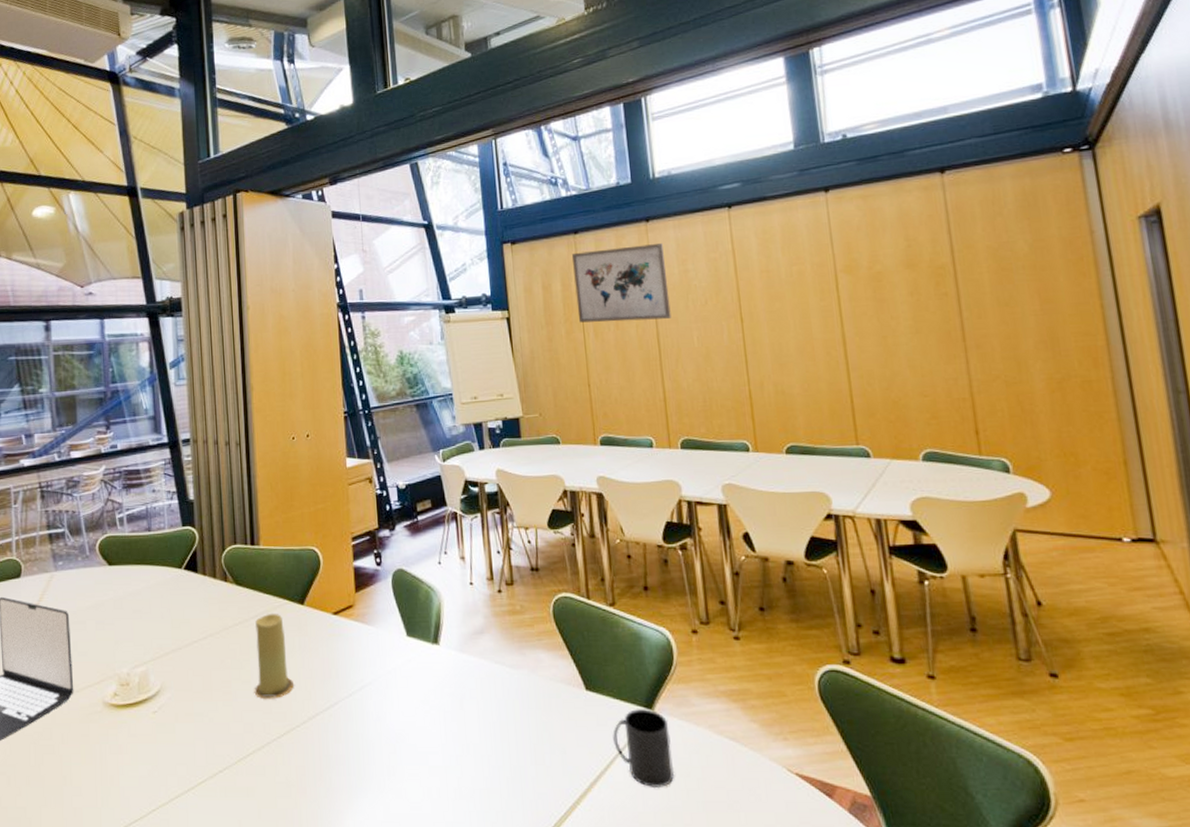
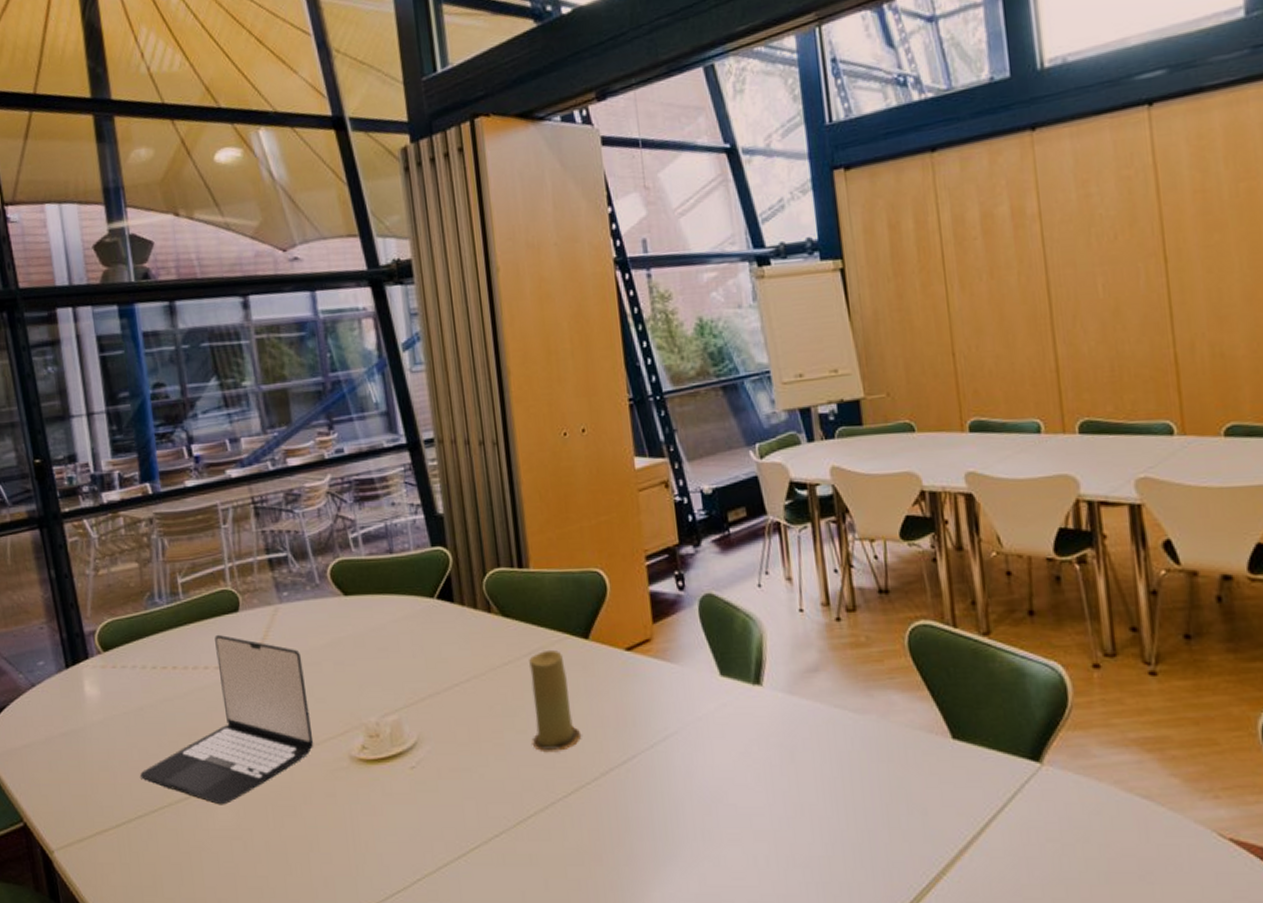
wall art: present [572,244,671,323] -> none [929,159,1067,272]
mug: present [613,708,675,787] -> none [988,760,1069,855]

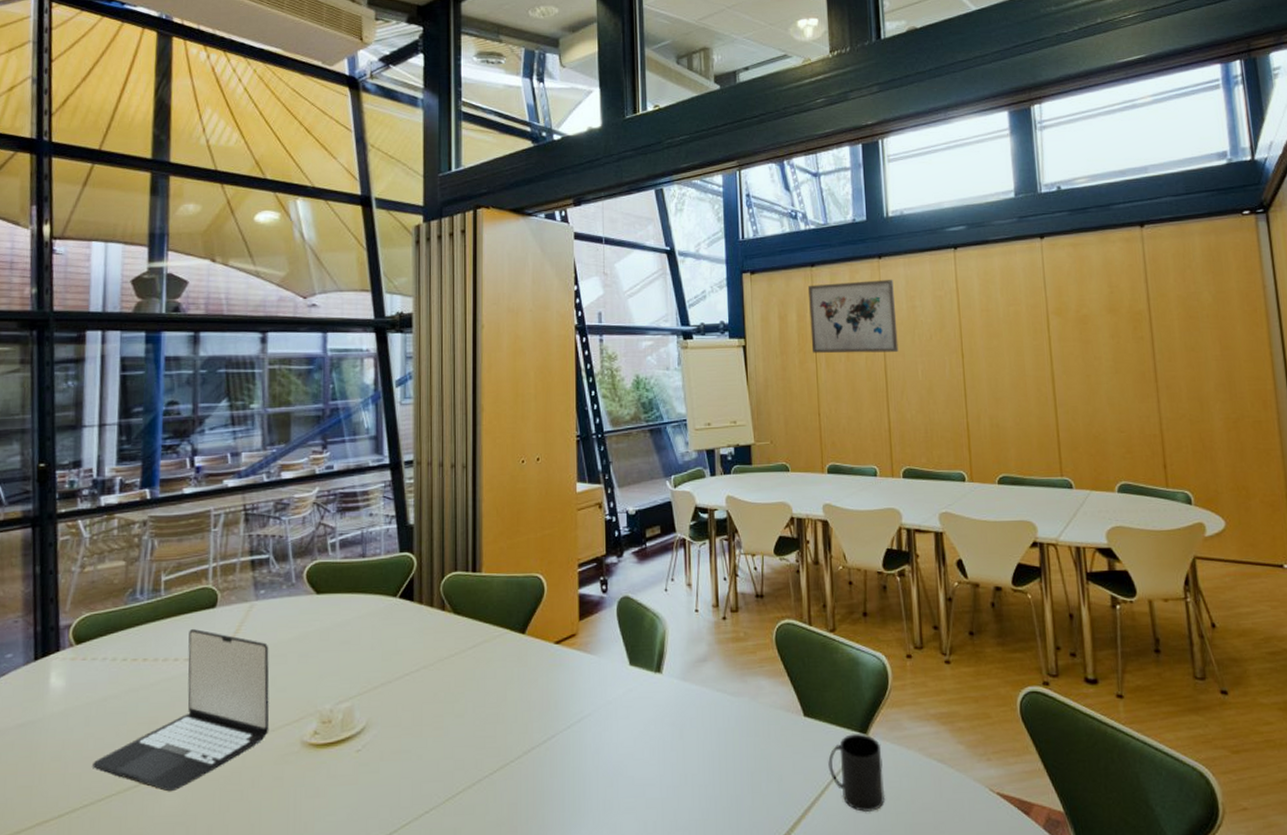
candle: present [529,649,582,753] -> none [467,643,511,735]
wall art: none [929,159,1067,272] -> present [808,280,899,354]
mug: none [988,760,1069,855] -> present [828,732,886,812]

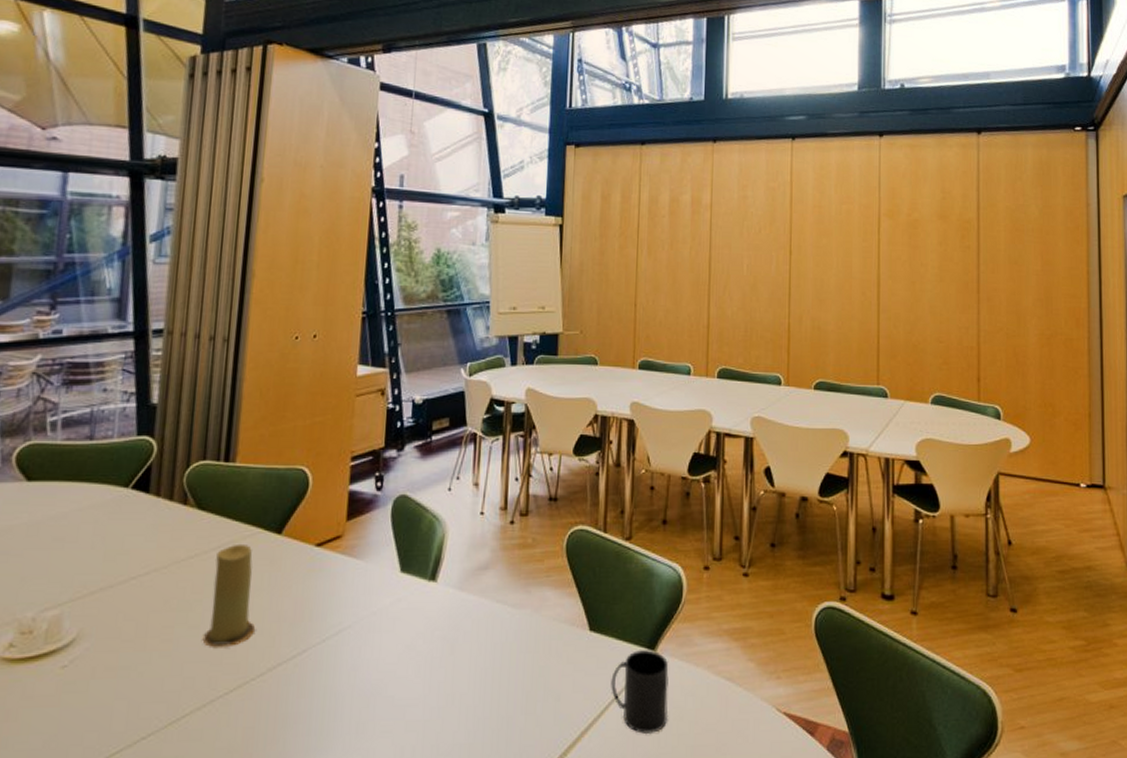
candle: none [467,643,511,735] -> present [202,543,256,648]
wall art: present [808,280,899,354] -> none [633,164,727,243]

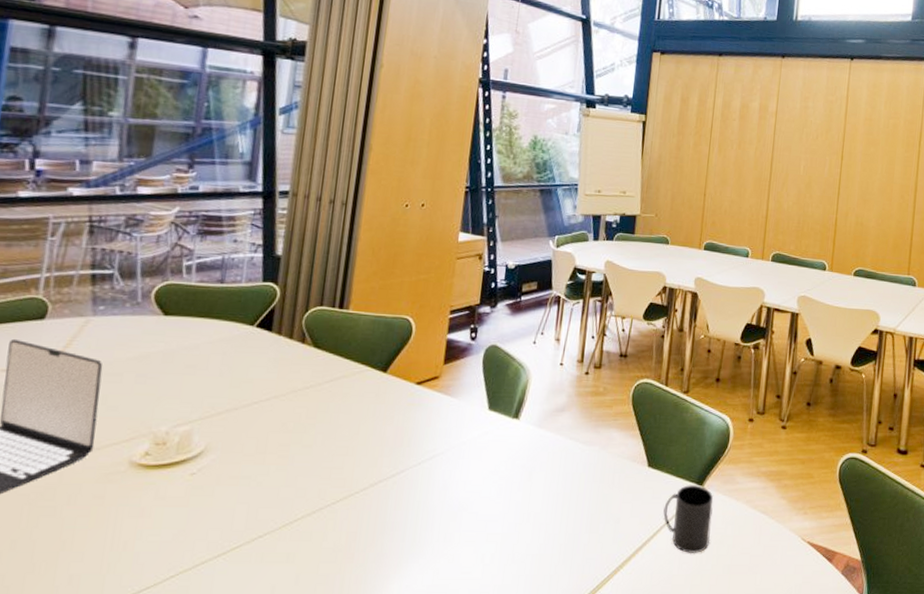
candle: present [202,543,256,648] -> none [314,378,361,465]

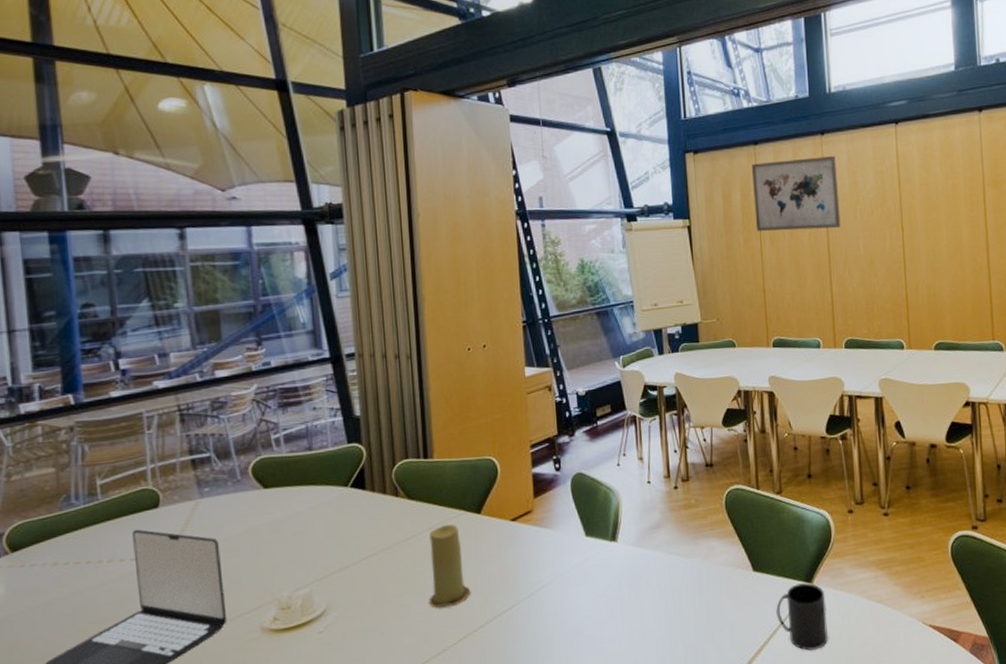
candle: none [314,378,361,465] -> present [428,524,471,609]
wall art: none [707,73,792,146] -> present [752,156,841,231]

